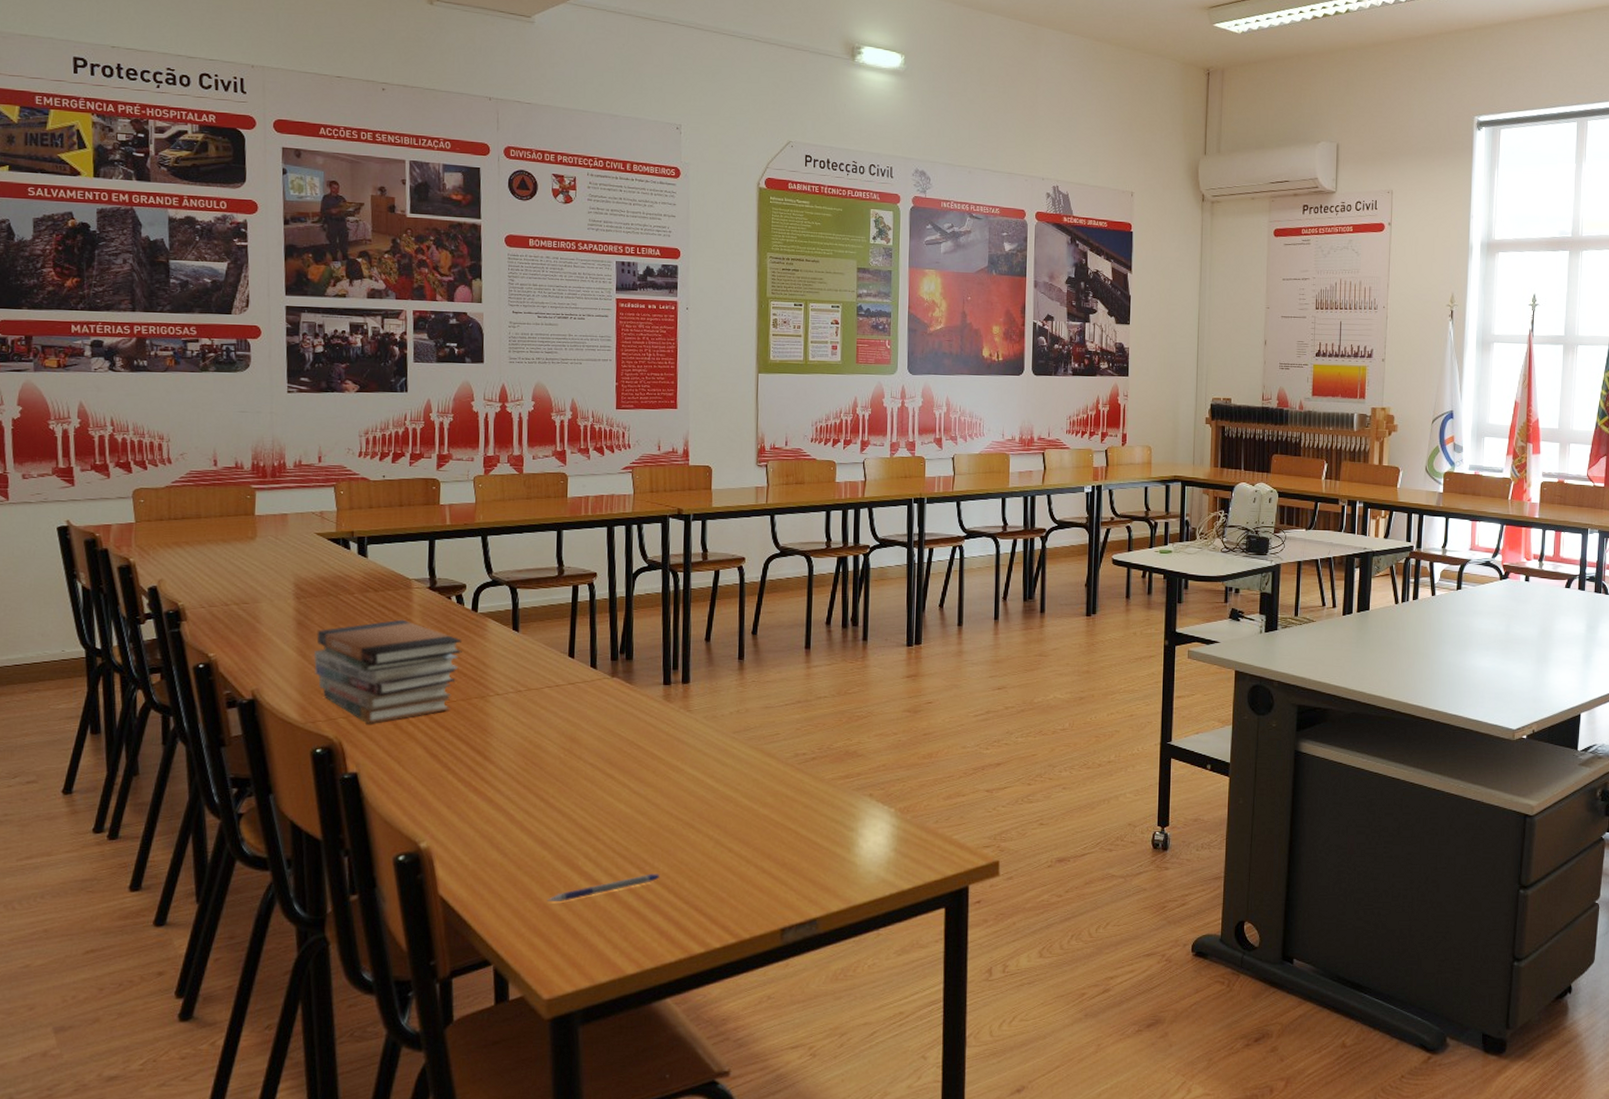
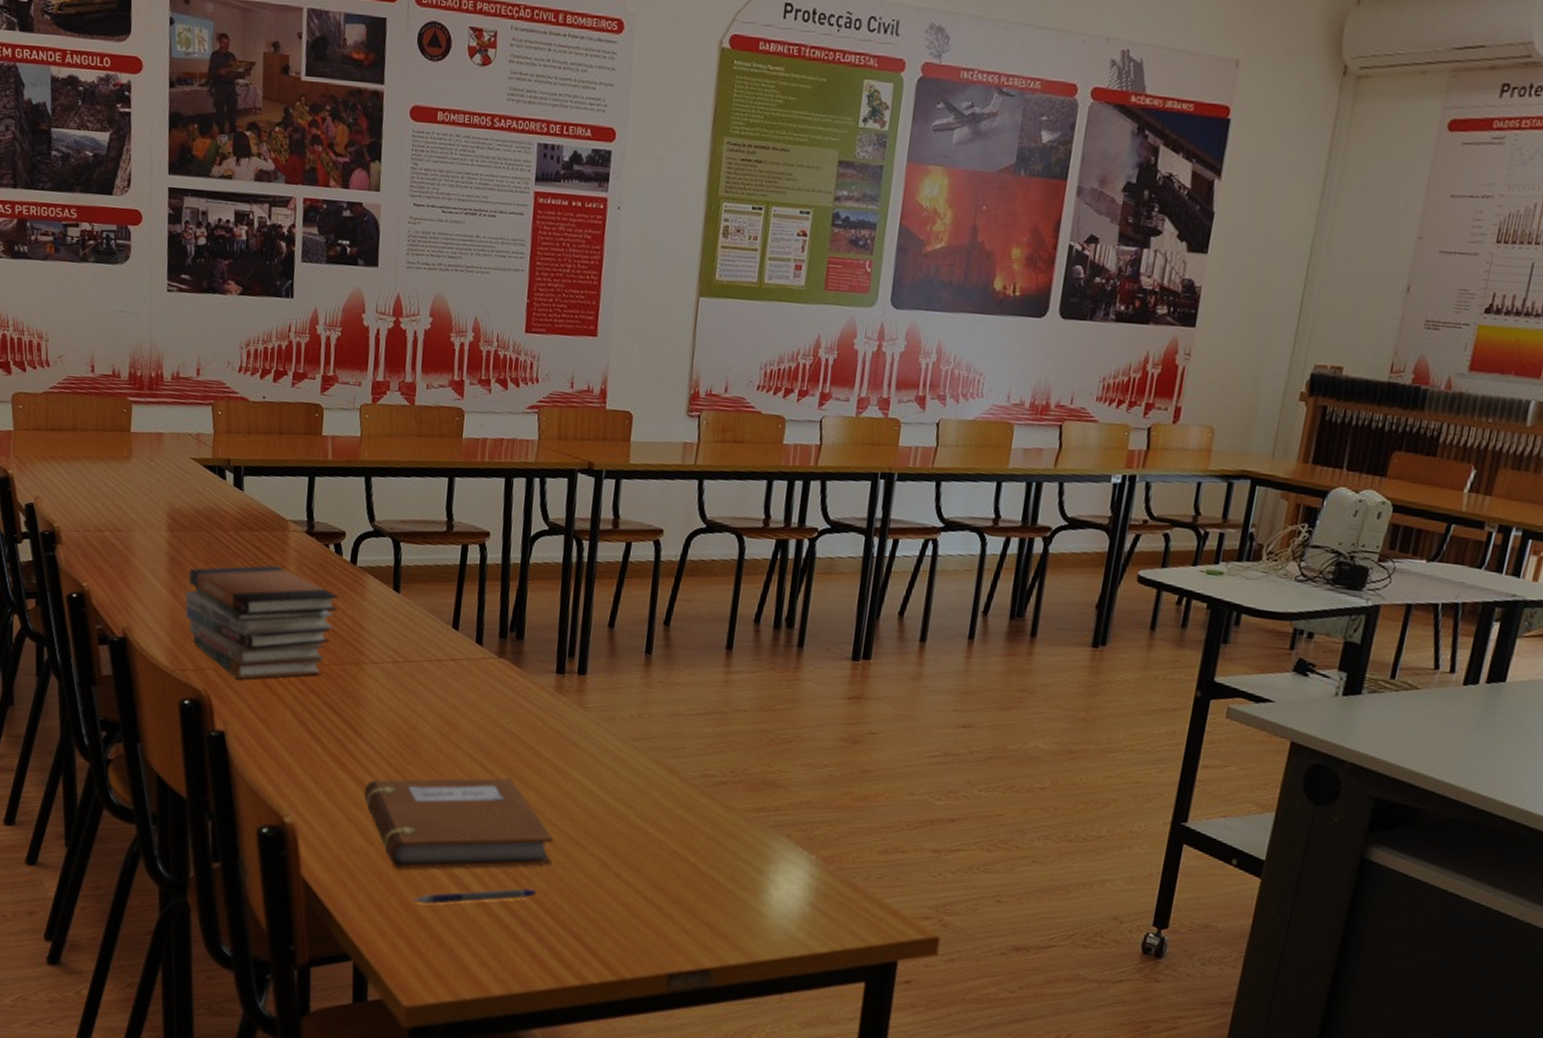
notebook: none [496,780,672,875] -> present [364,778,553,870]

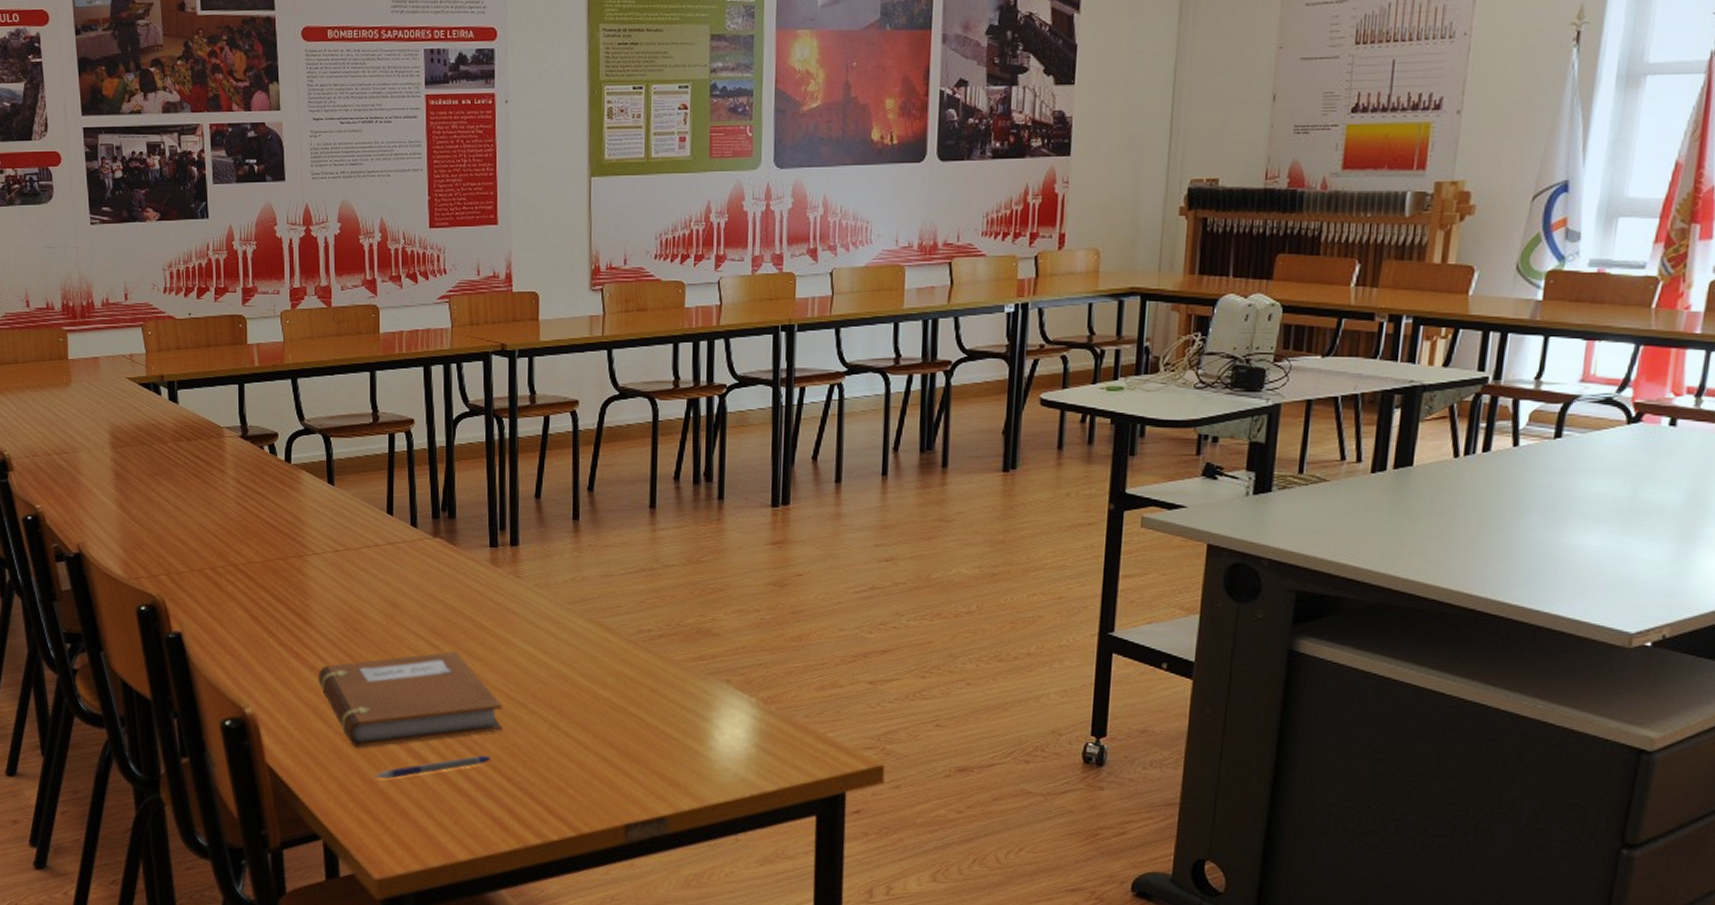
book stack: present [184,564,338,680] -> none [132,470,277,582]

